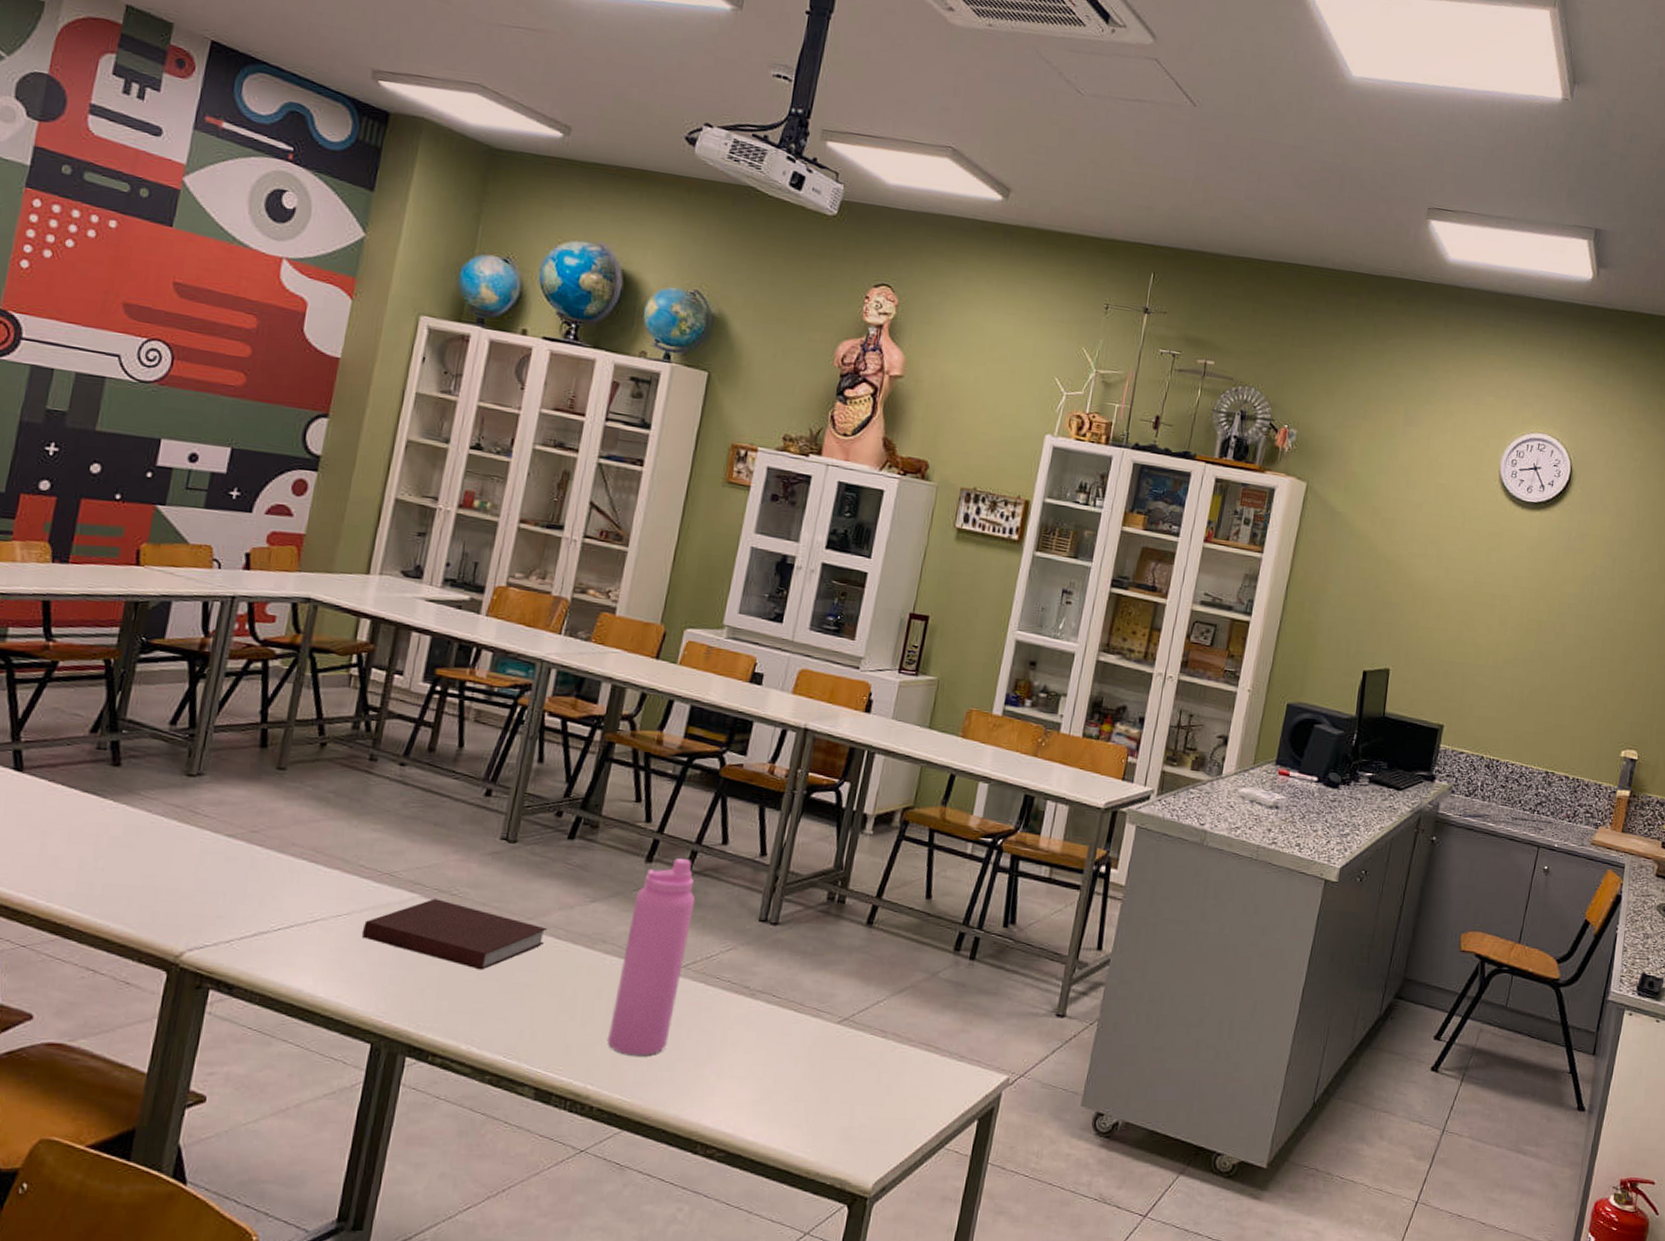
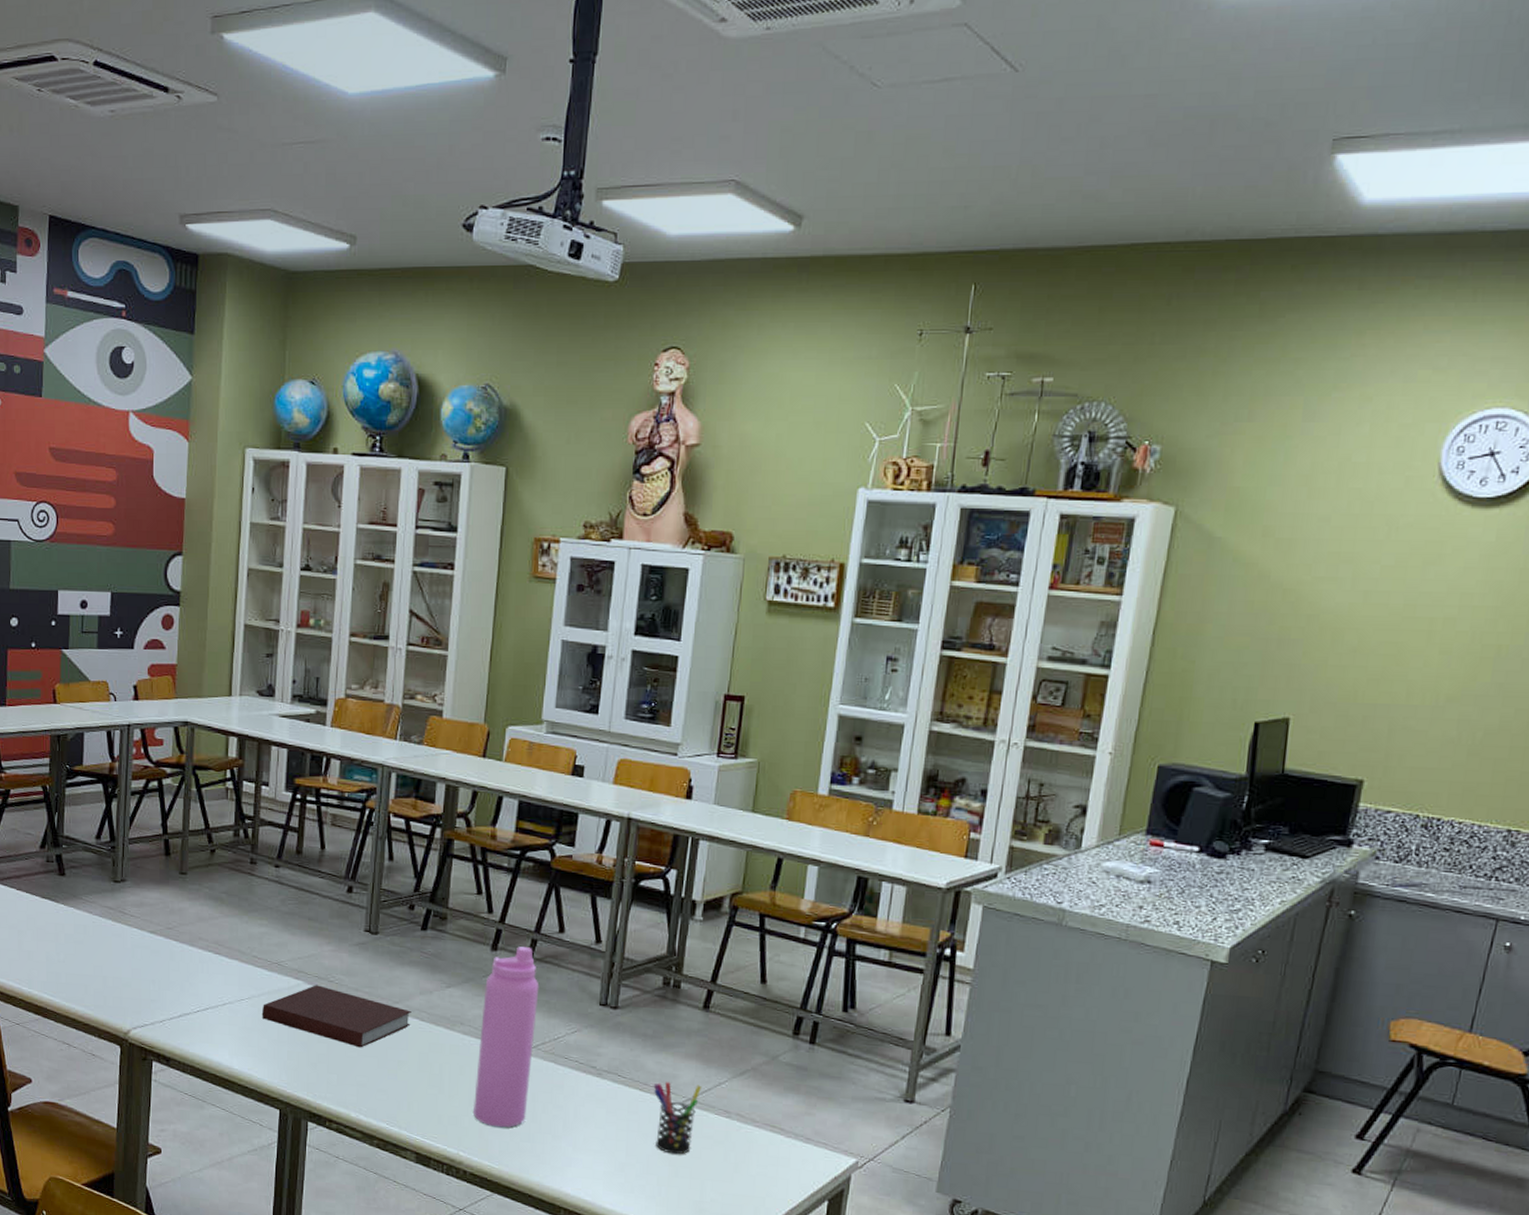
pen holder: none [806,1001,860,1079] -> present [653,1082,703,1155]

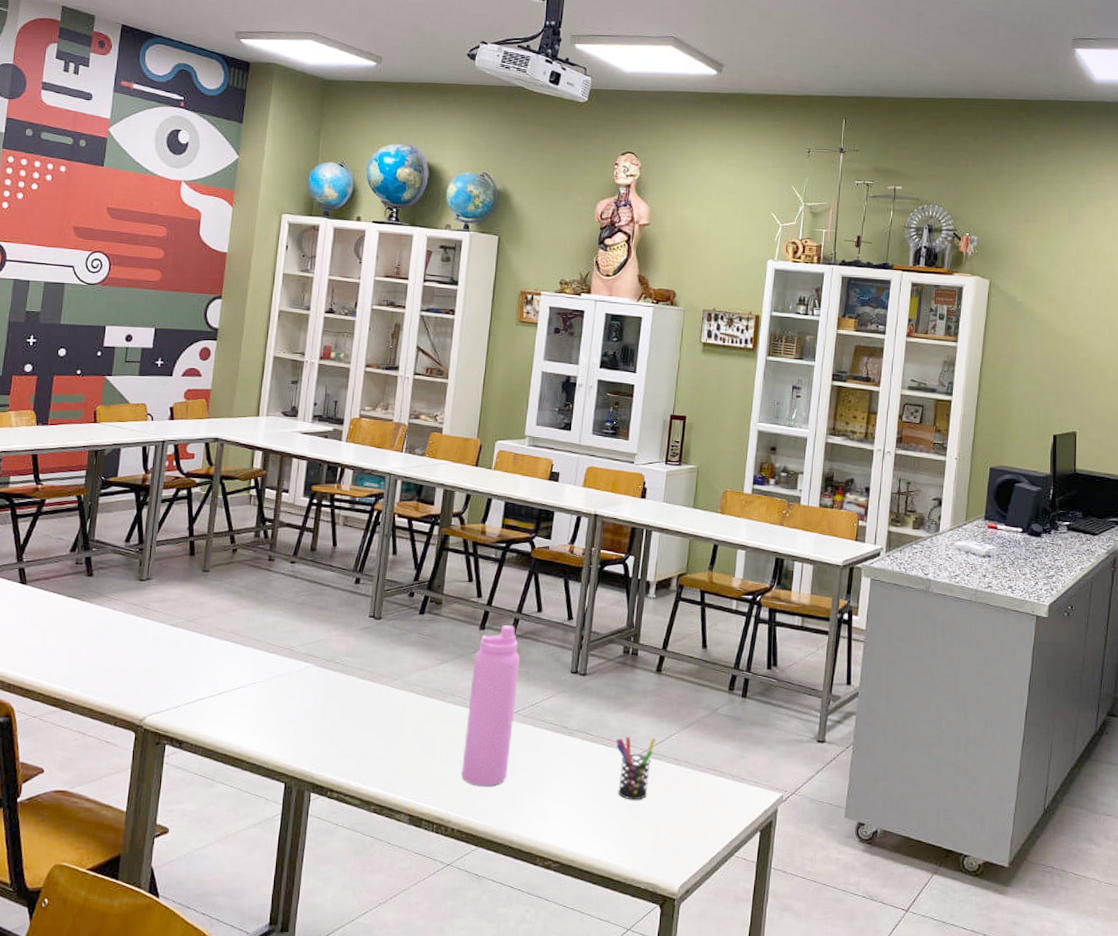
notebook: present [261,985,411,1048] -> none [272,666,409,722]

